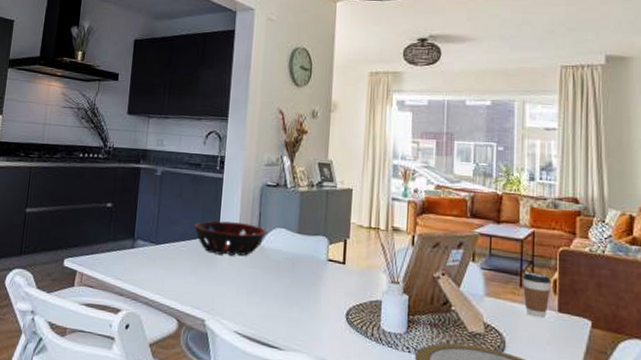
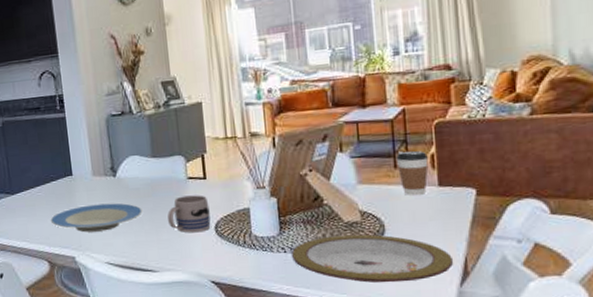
plate: none [188,268,280,299] -> present [50,203,143,233]
decorative bowl: present [194,221,267,256] -> none [45,157,121,193]
mug: none [302,277,344,317] -> present [167,195,211,233]

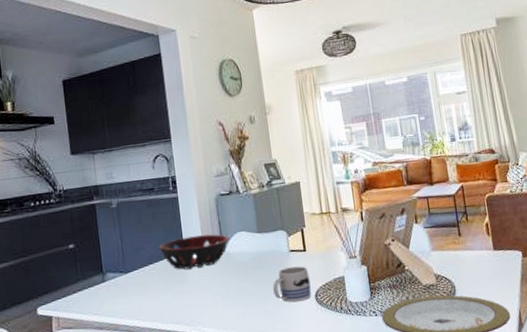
decorative bowl: none [45,157,121,193] -> present [159,234,230,270]
plate: present [50,203,143,233] -> none [163,277,250,307]
coffee cup: present [395,150,429,196] -> none [459,220,485,260]

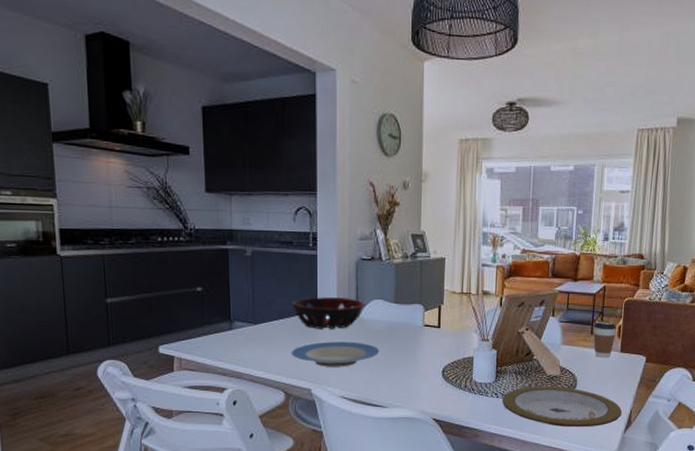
plate: none [163,277,250,307] -> present [290,341,380,367]
mug: present [273,266,312,303] -> none [402,341,440,375]
coffee cup: none [459,220,485,260] -> present [593,321,616,359]

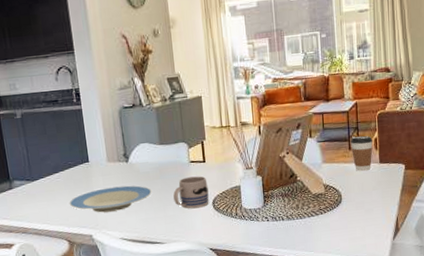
decorative bowl: present [291,297,365,329] -> none [64,145,133,178]
mug: none [402,341,440,375] -> present [173,176,209,209]
plate: present [501,386,622,428] -> none [272,203,388,241]

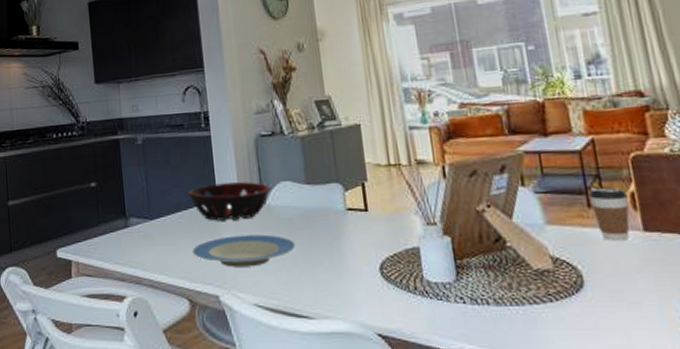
decorative bowl: none [64,145,133,178] -> present [188,182,271,221]
mug: present [173,176,209,209] -> none [324,229,375,274]

